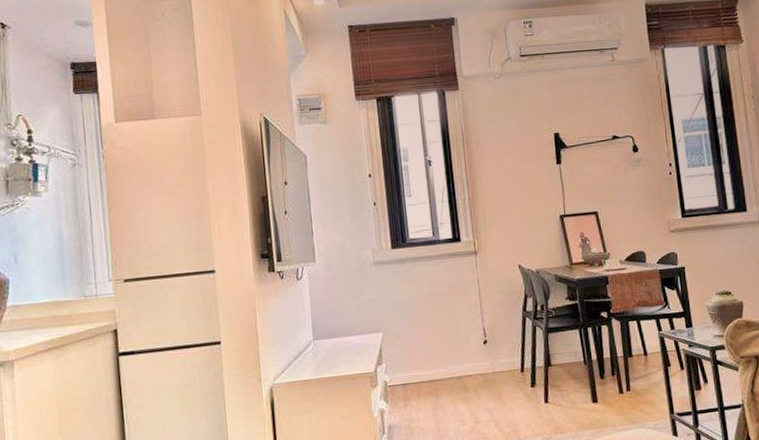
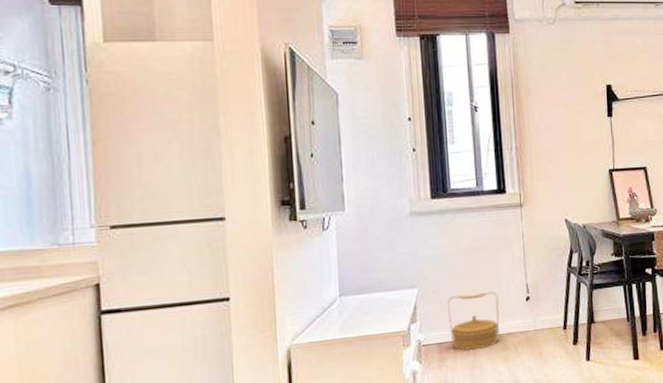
basket: none [409,335,460,391] -> present [447,291,500,350]

